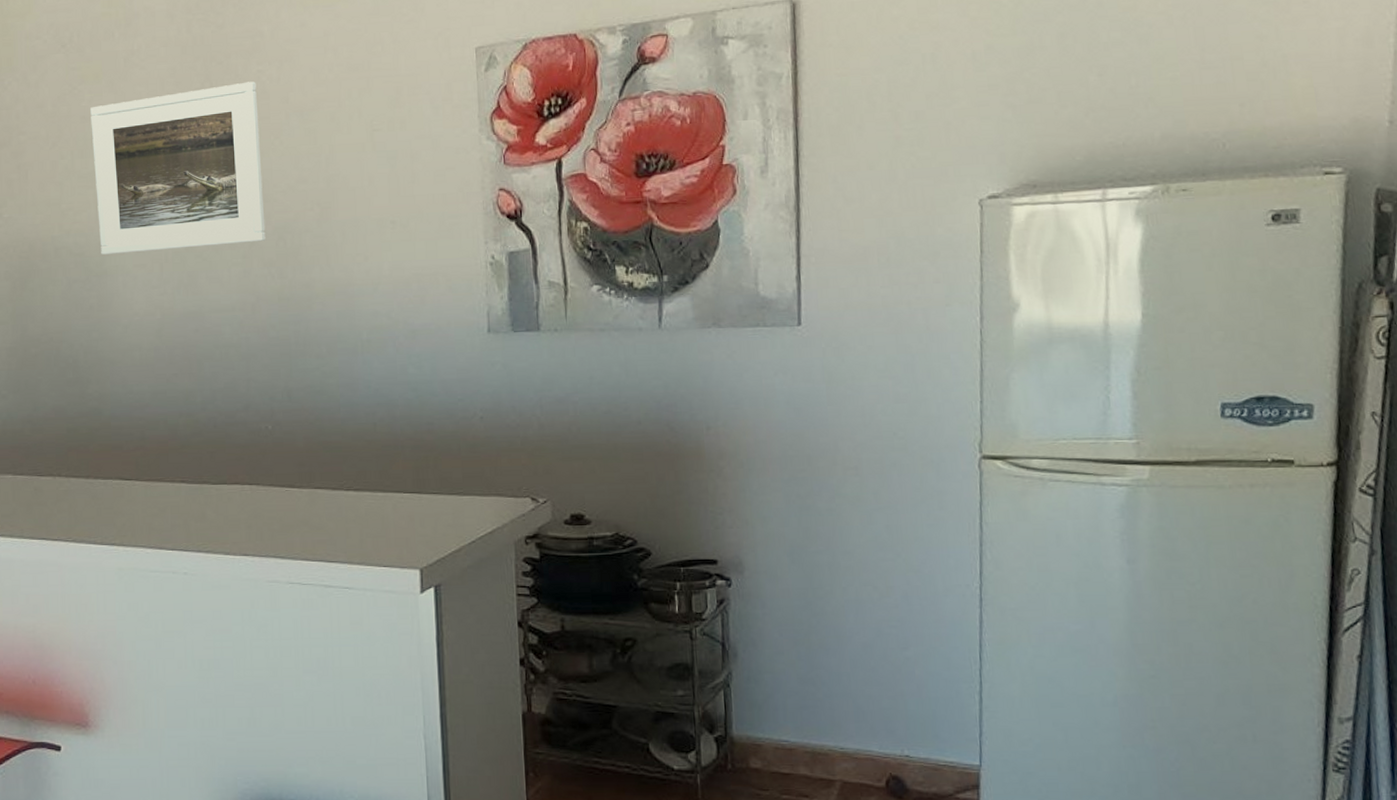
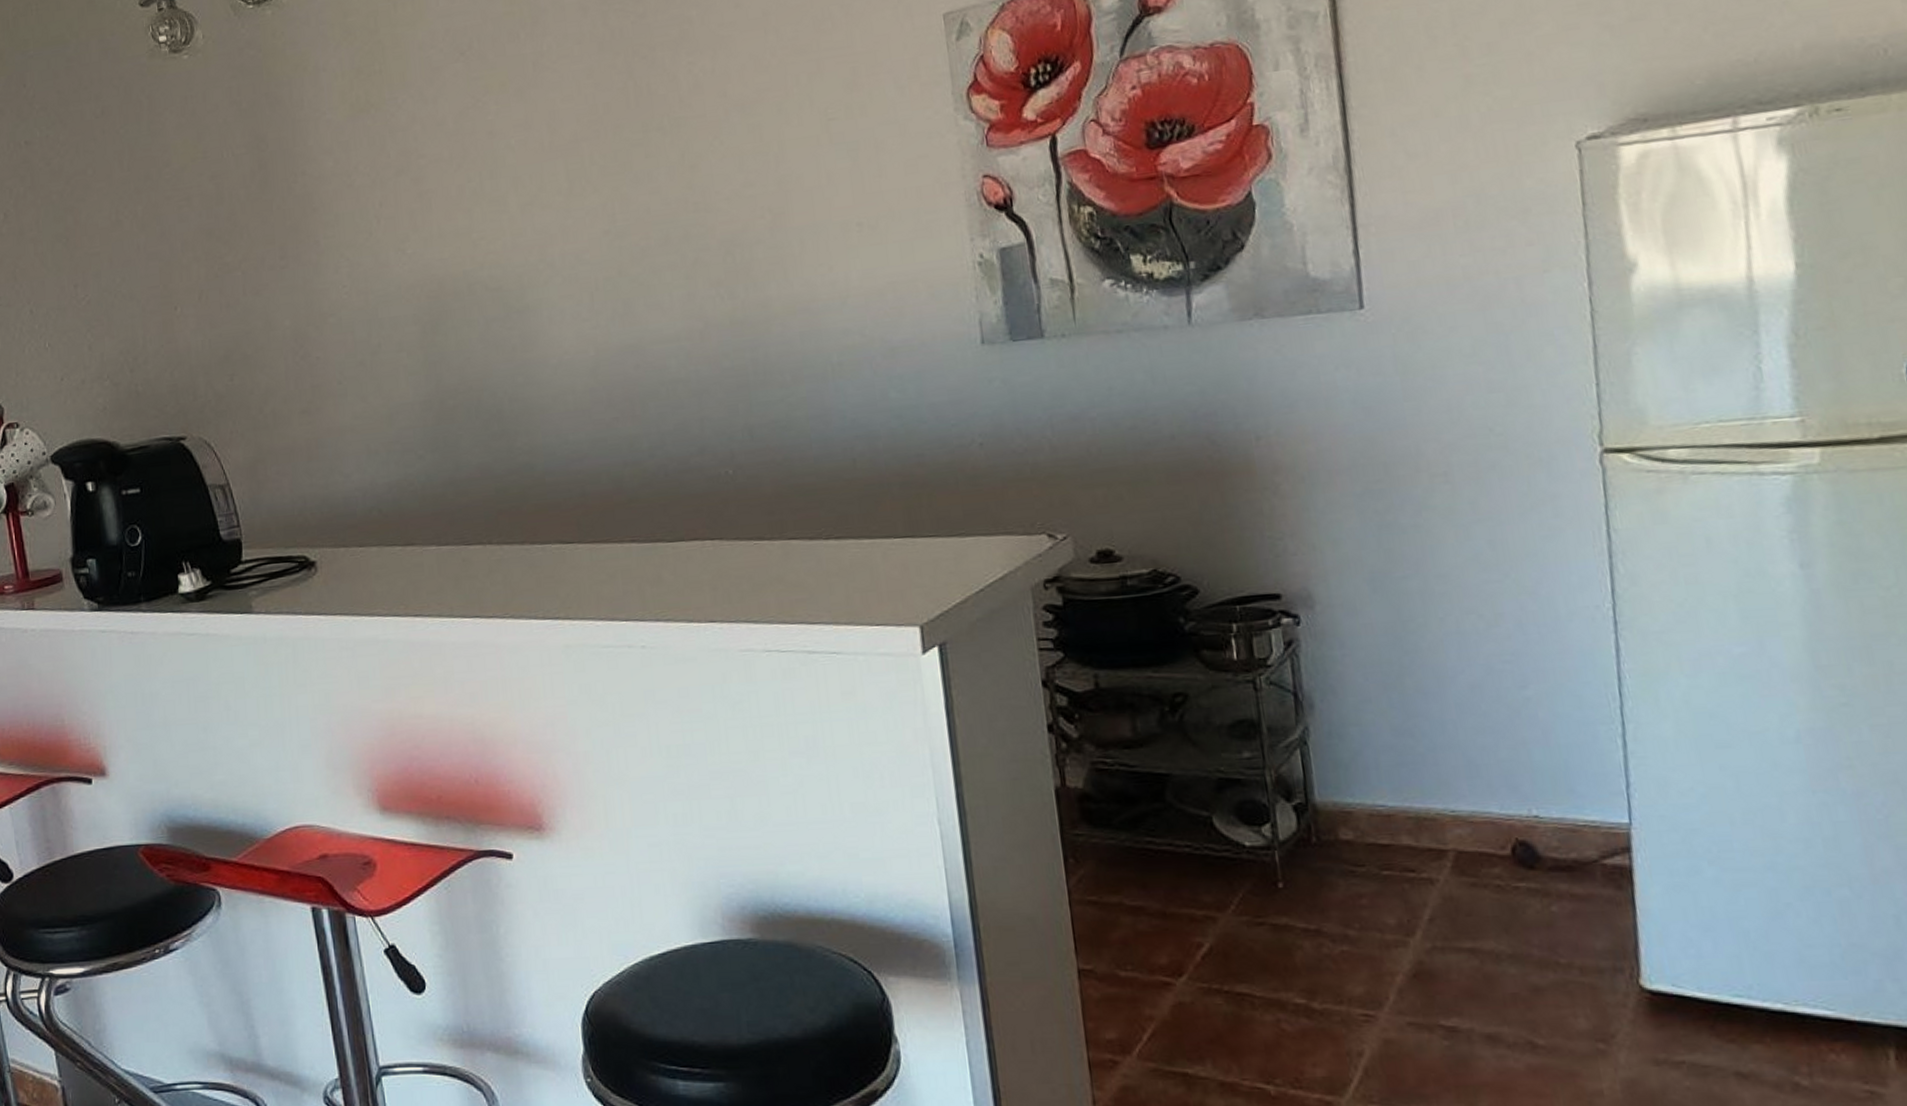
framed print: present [90,81,266,256] -> none [498,75,711,288]

